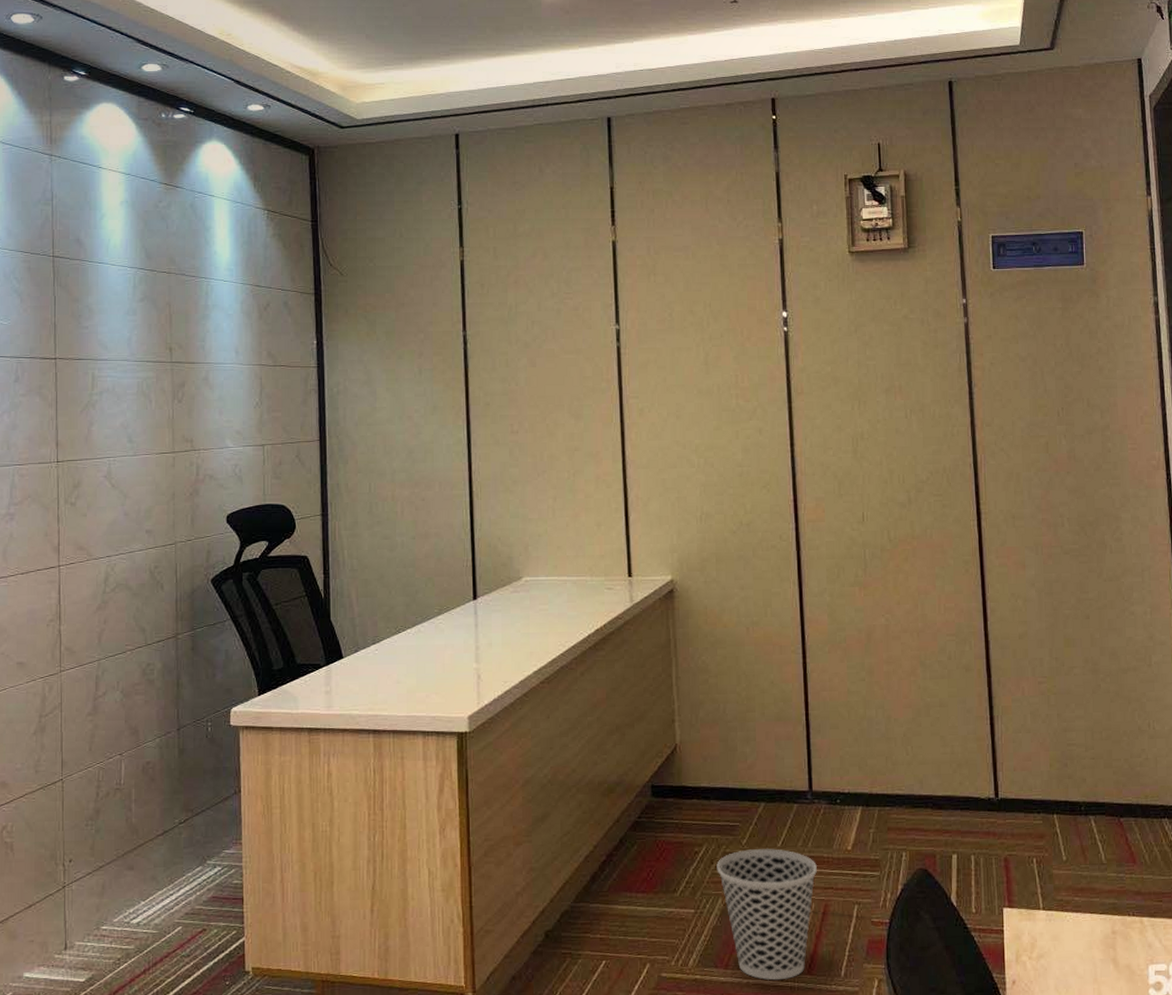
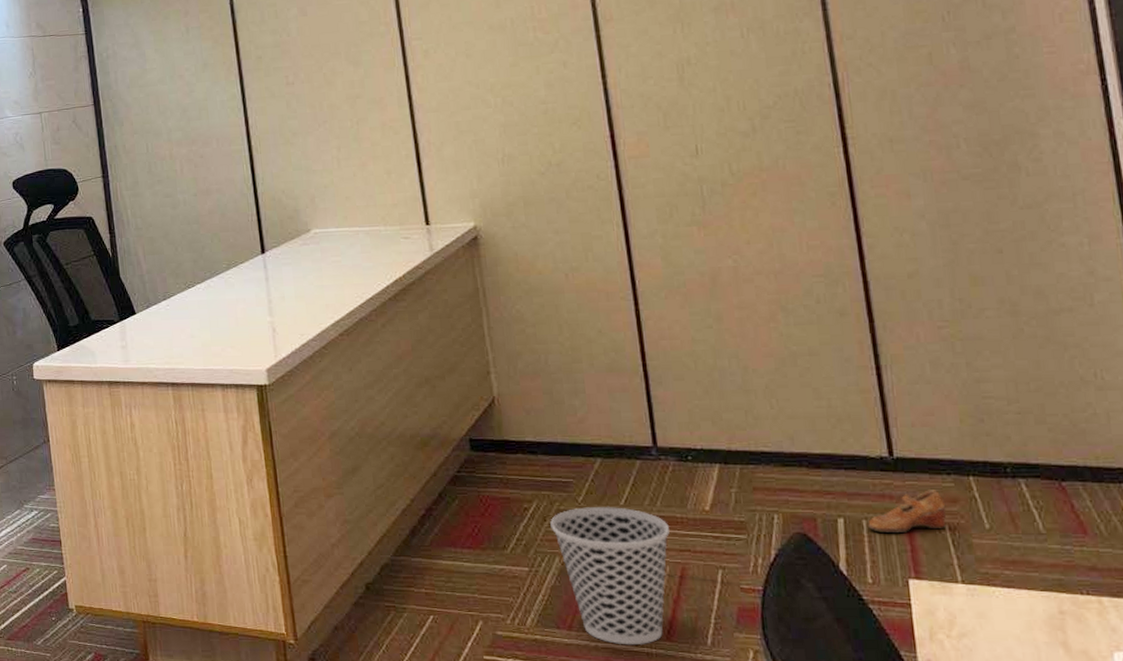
shoe: none [975,827,1035,866] -> present [868,490,946,532]

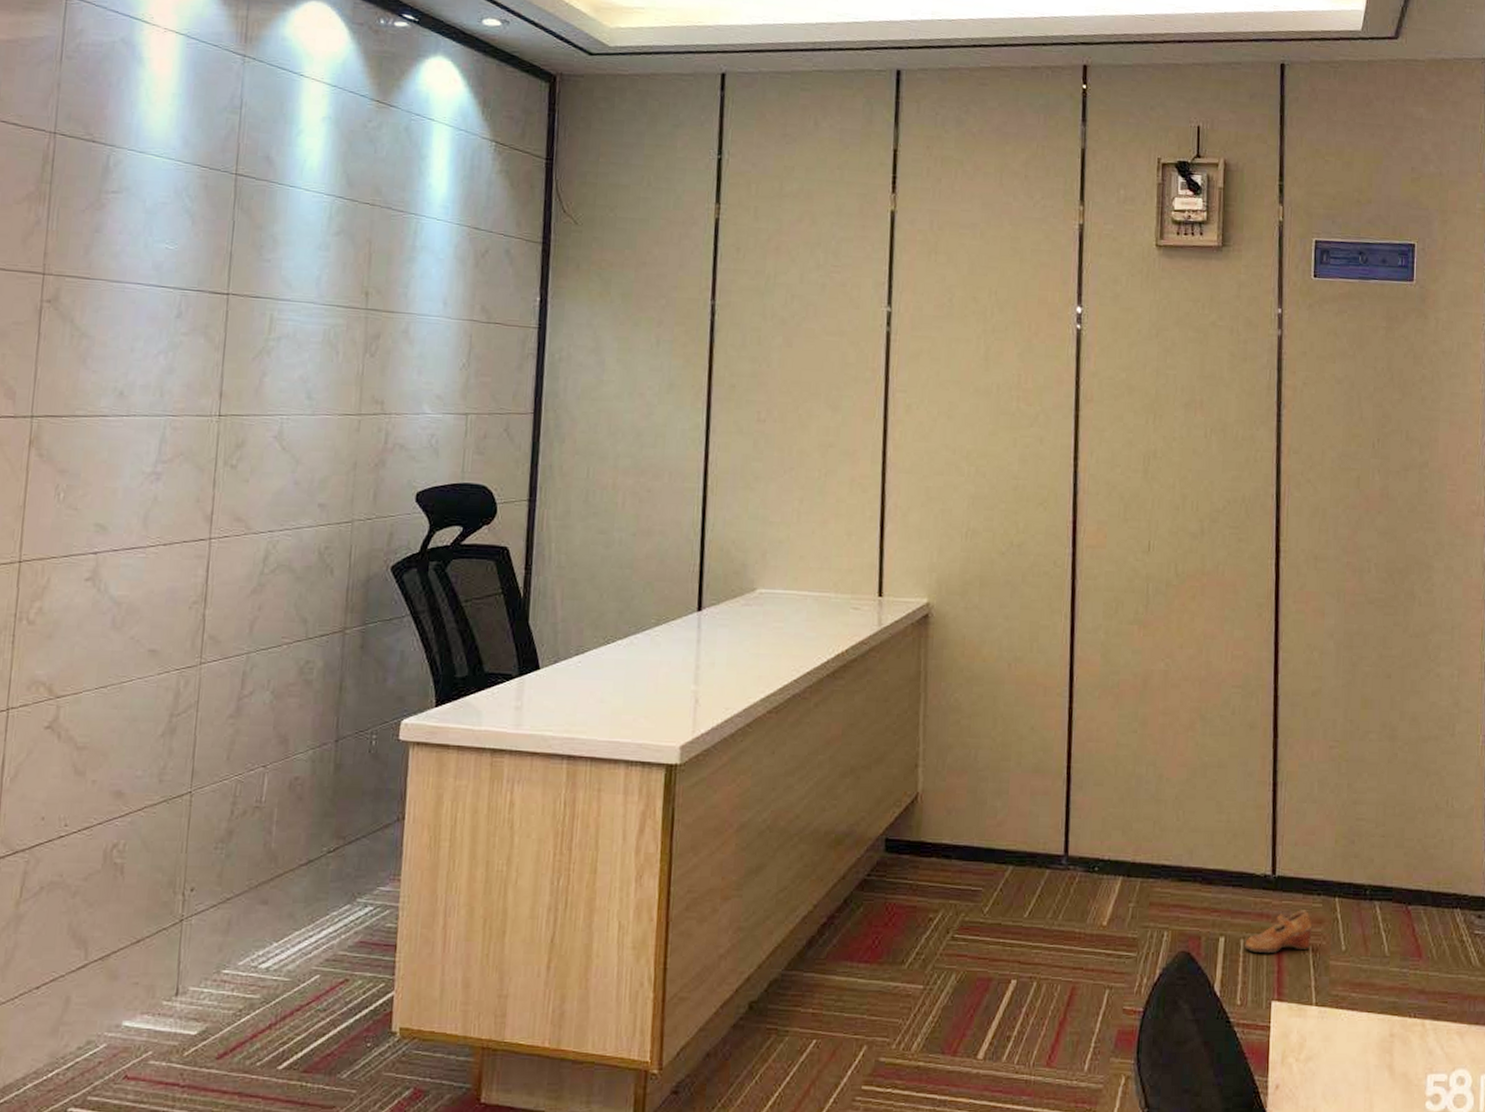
wastebasket: present [550,507,670,645] -> none [952,919,1066,1072]

